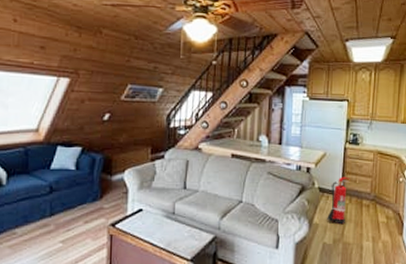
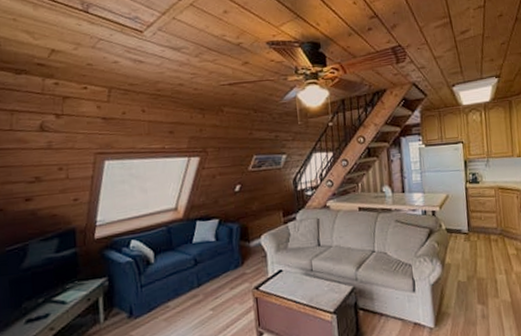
fire extinguisher: present [327,176,351,225] -> none [458,215,476,262]

